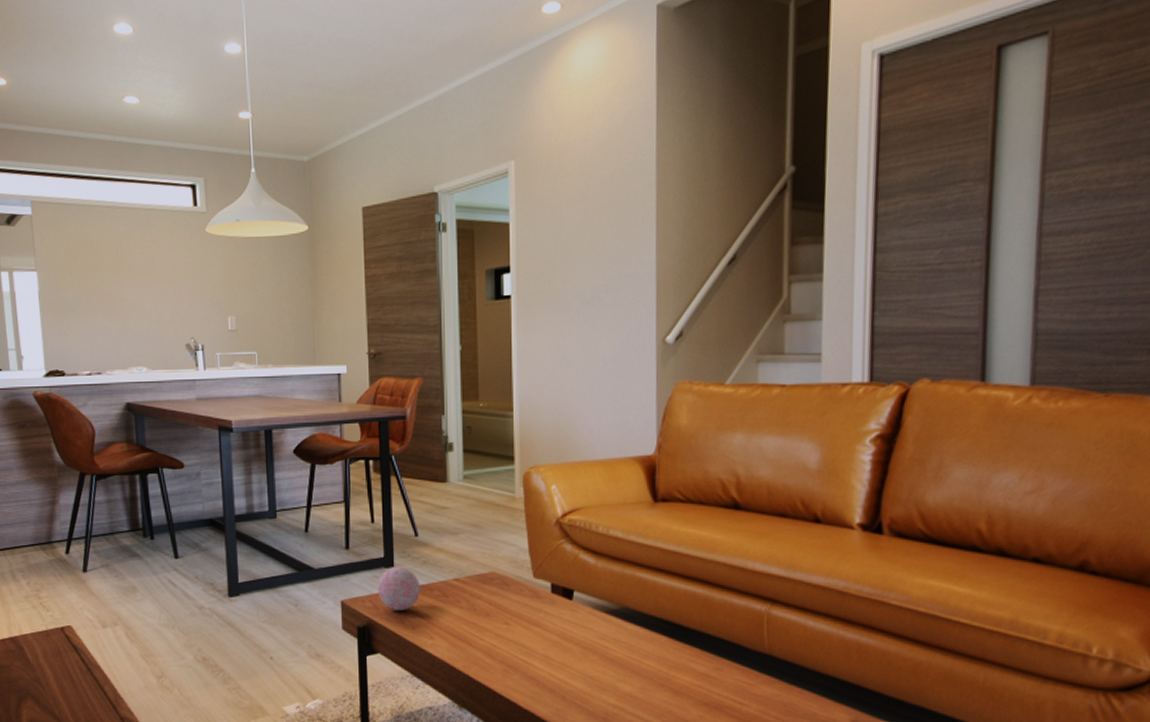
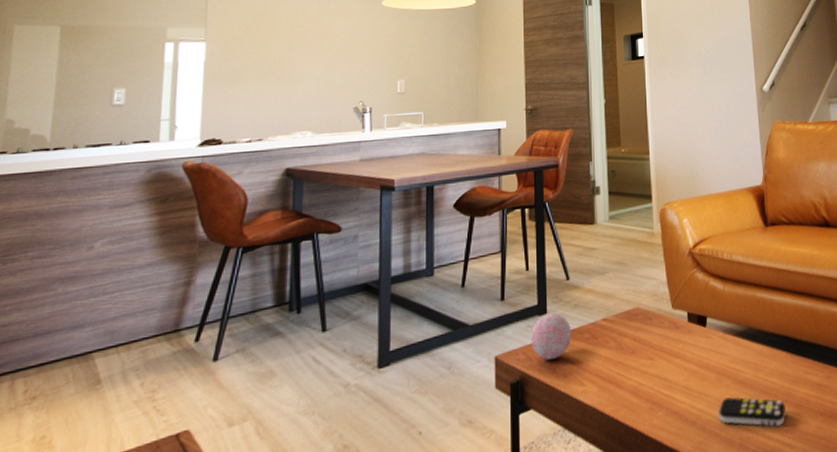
remote control: none [582,672,661,709] -> present [719,397,786,427]

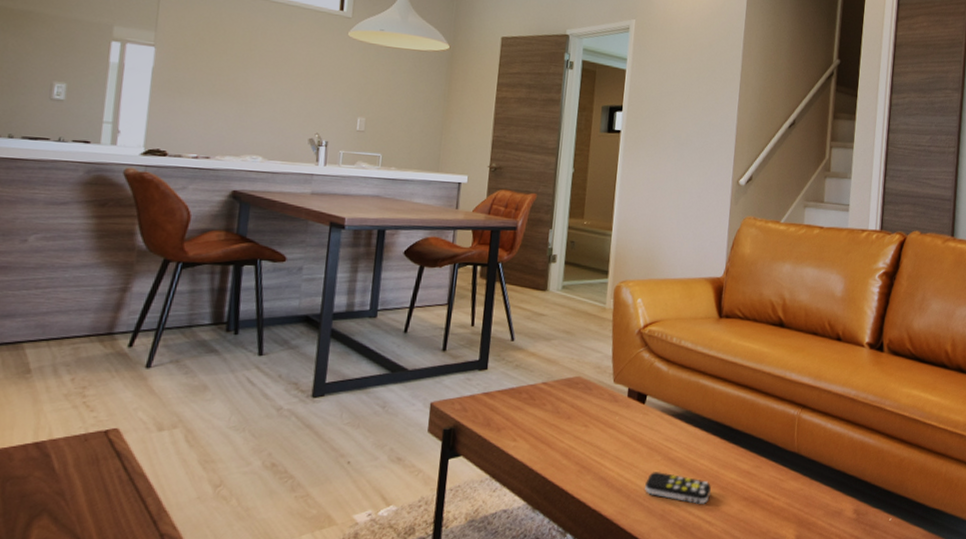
decorative ball: present [531,313,571,360] -> none [468,370,510,413]

